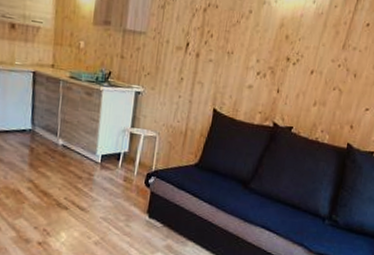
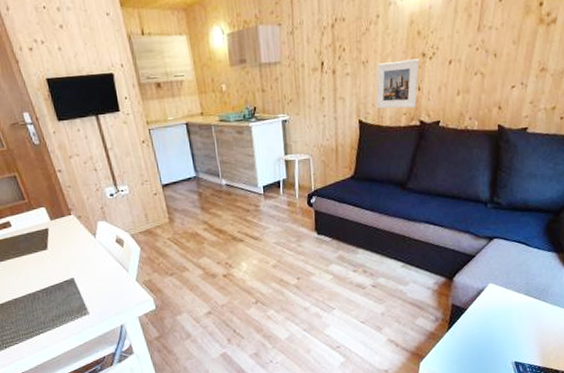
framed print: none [233,57,282,108] -> present [376,59,419,109]

